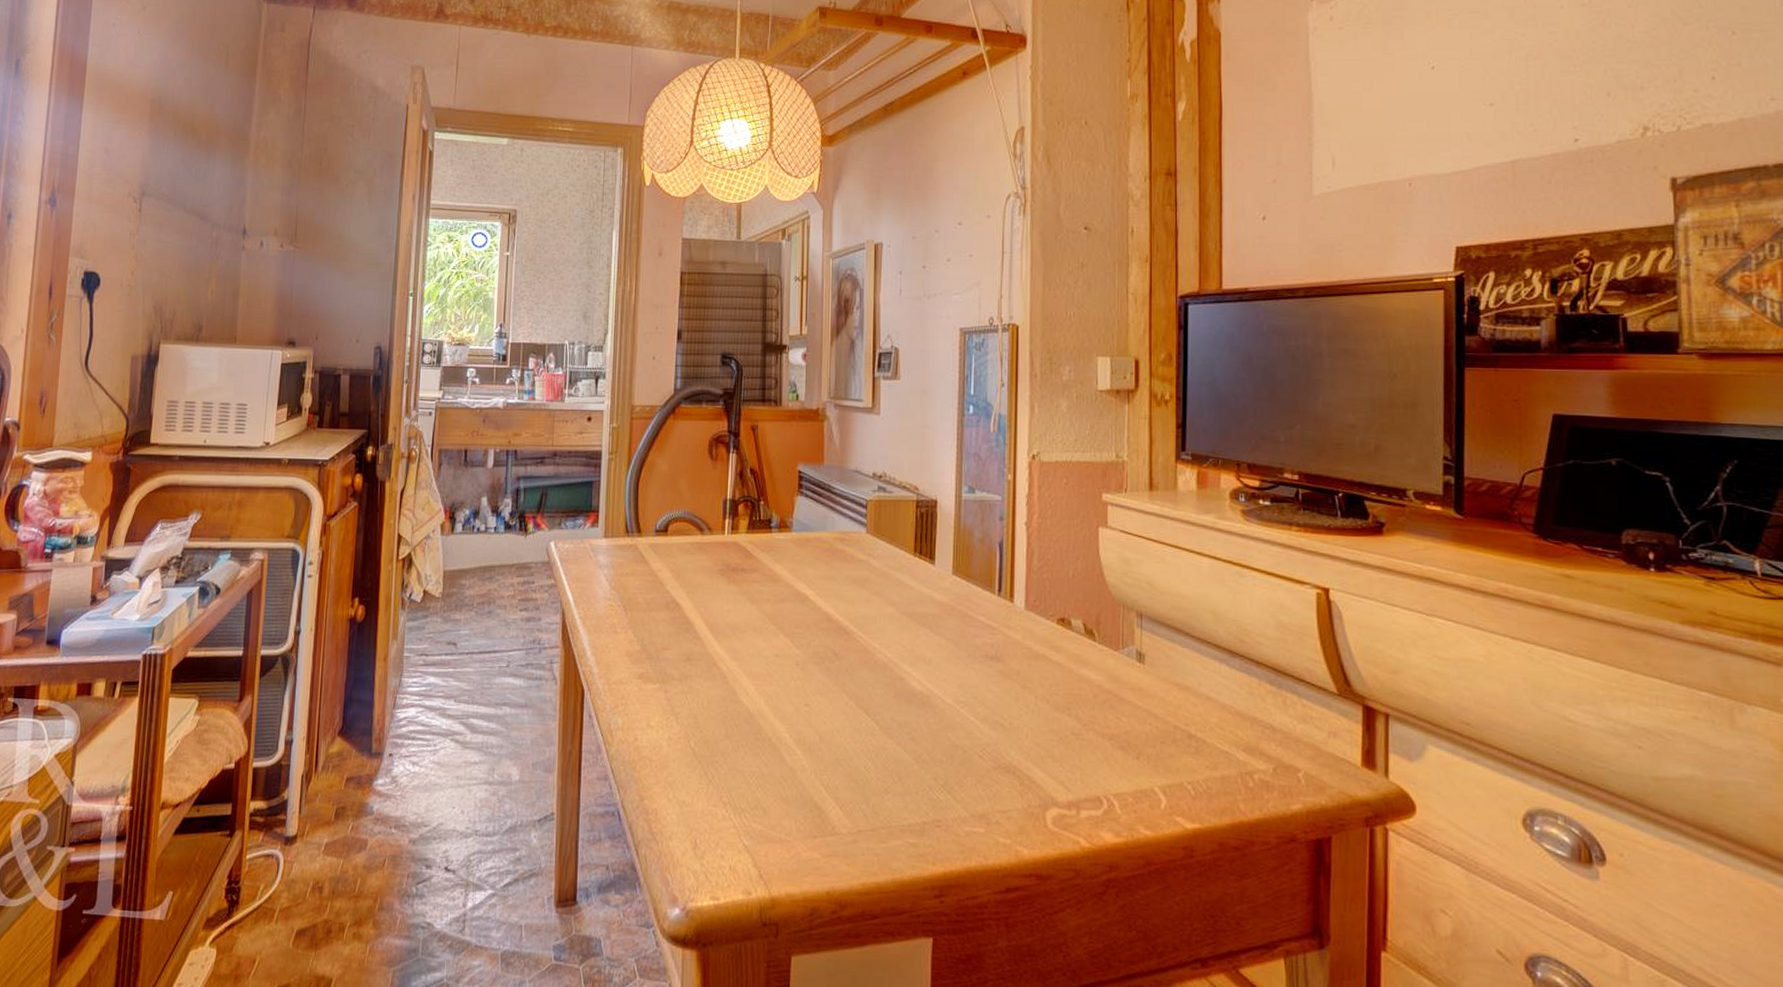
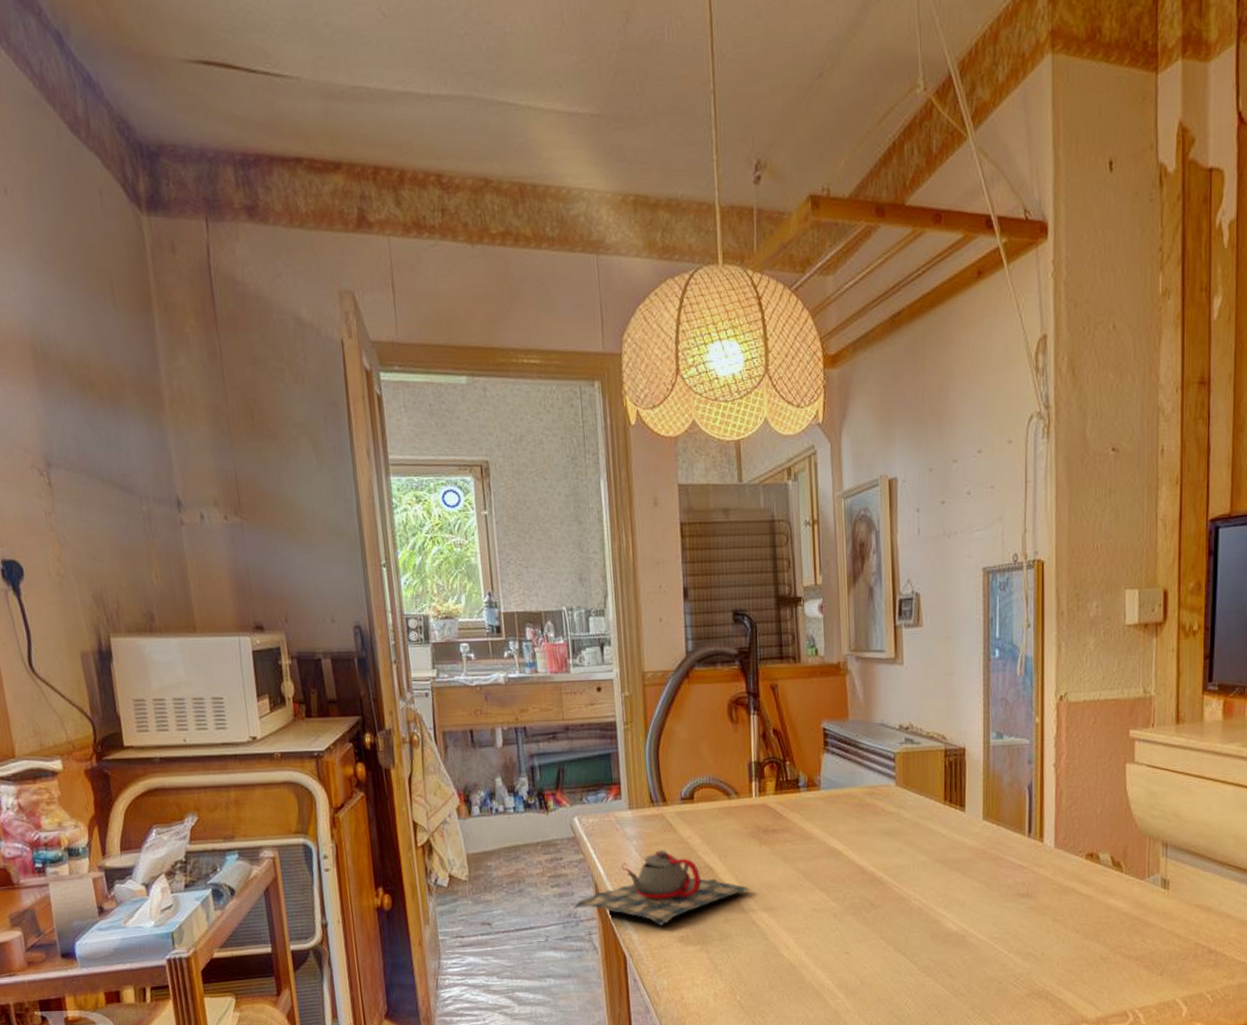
teapot: none [538,581,715,661] -> present [573,850,751,927]

